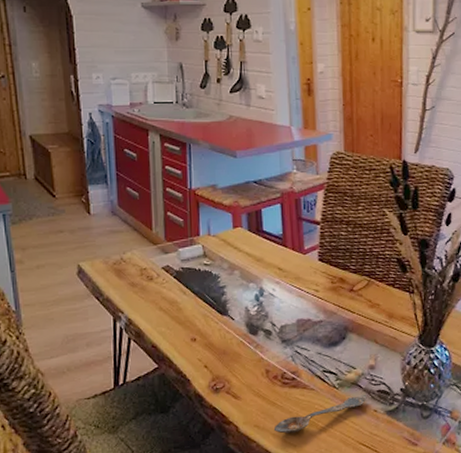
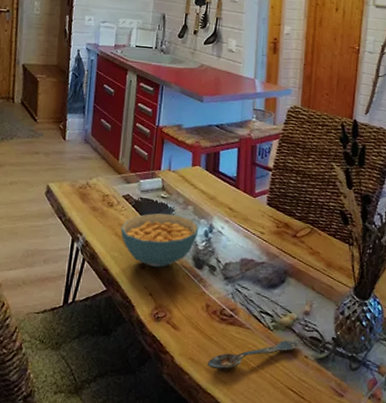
cereal bowl: none [164,281,249,339] -> present [120,212,200,268]

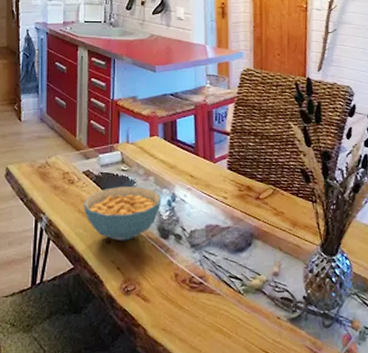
spoon: present [207,340,298,370] -> none [180,302,270,338]

